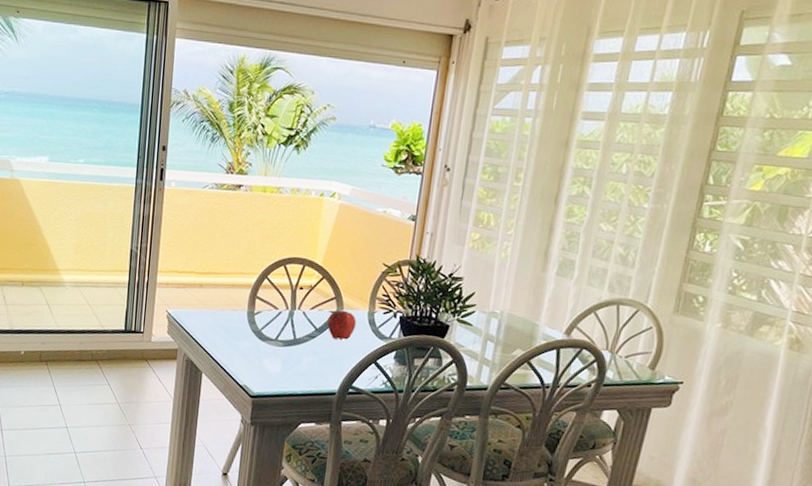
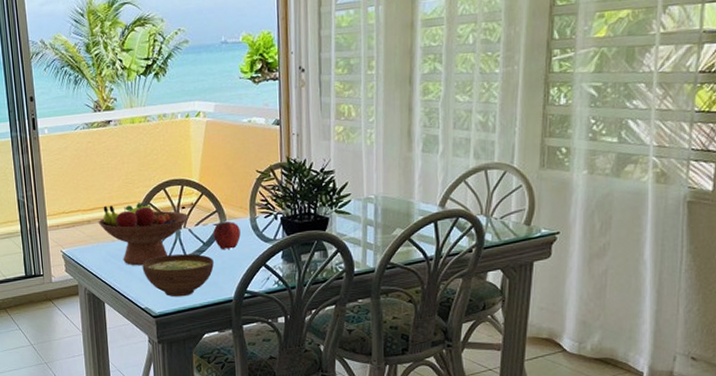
fruit bowl: none [210,272,306,341] -> present [98,202,189,266]
bowl: none [247,334,323,381] -> present [142,254,214,297]

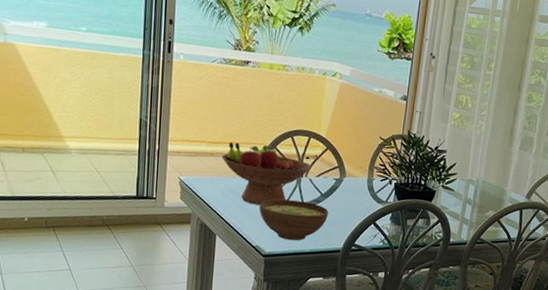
apple: present [213,221,241,249] -> none [331,177,357,204]

